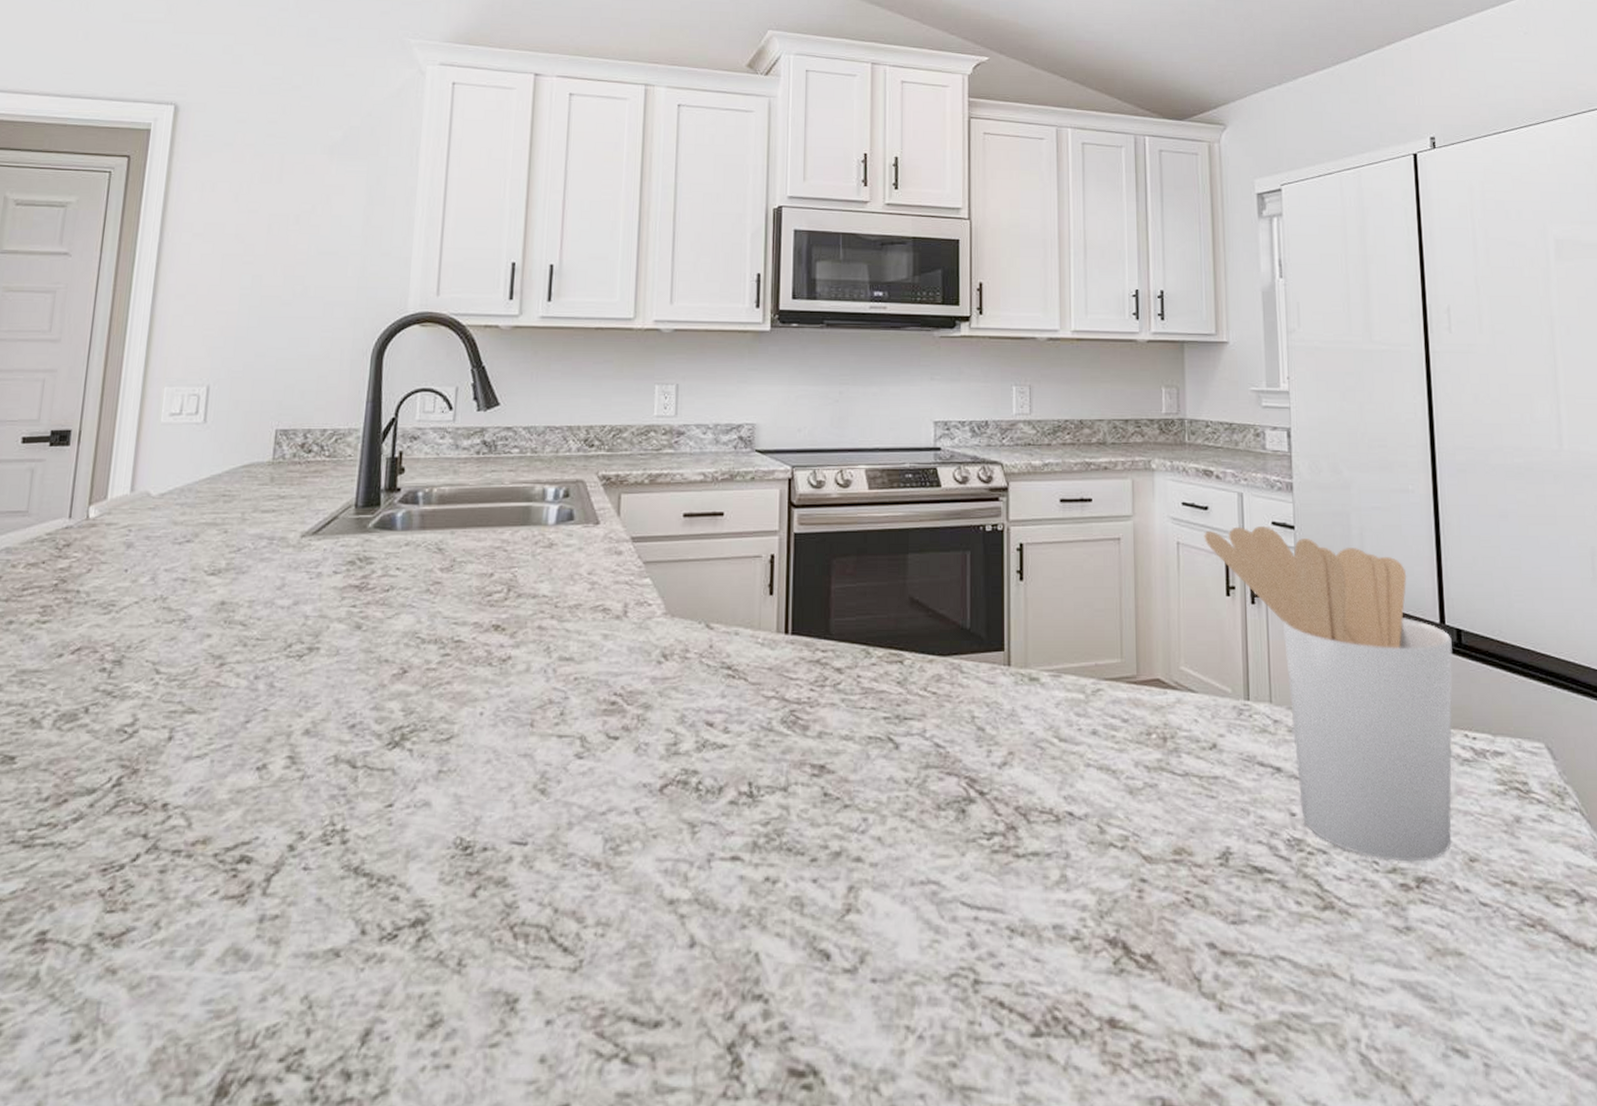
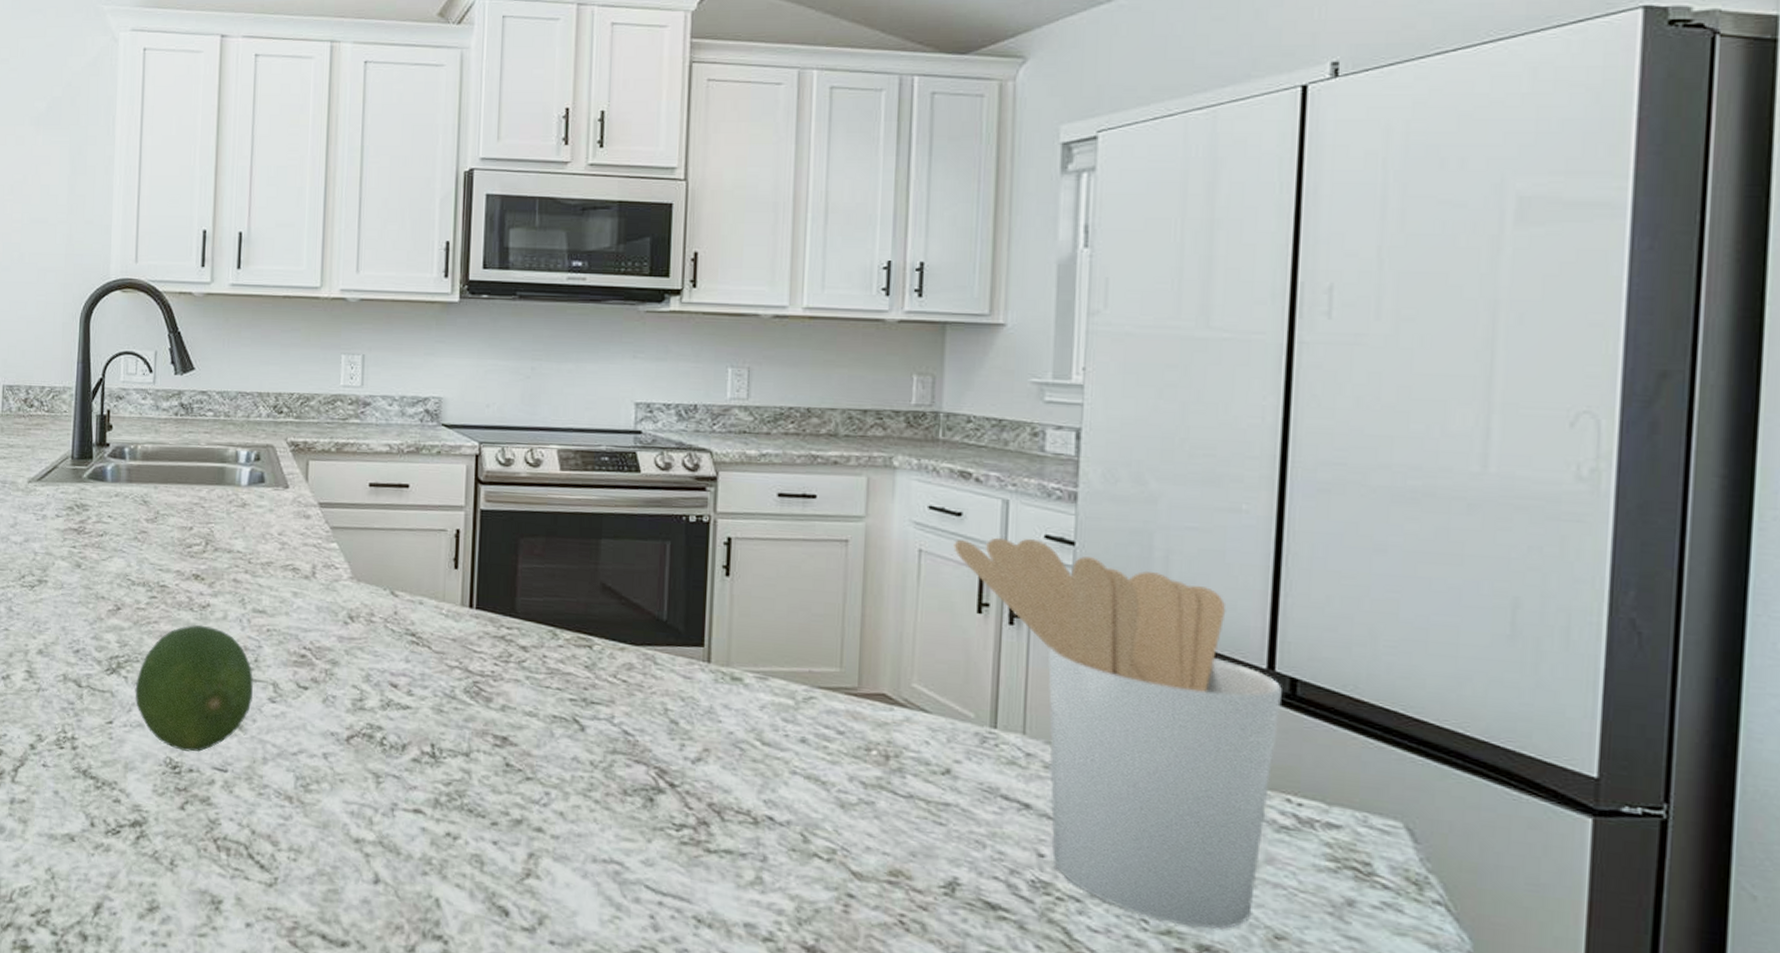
fruit: none [420,680,560,827] -> present [135,624,254,752]

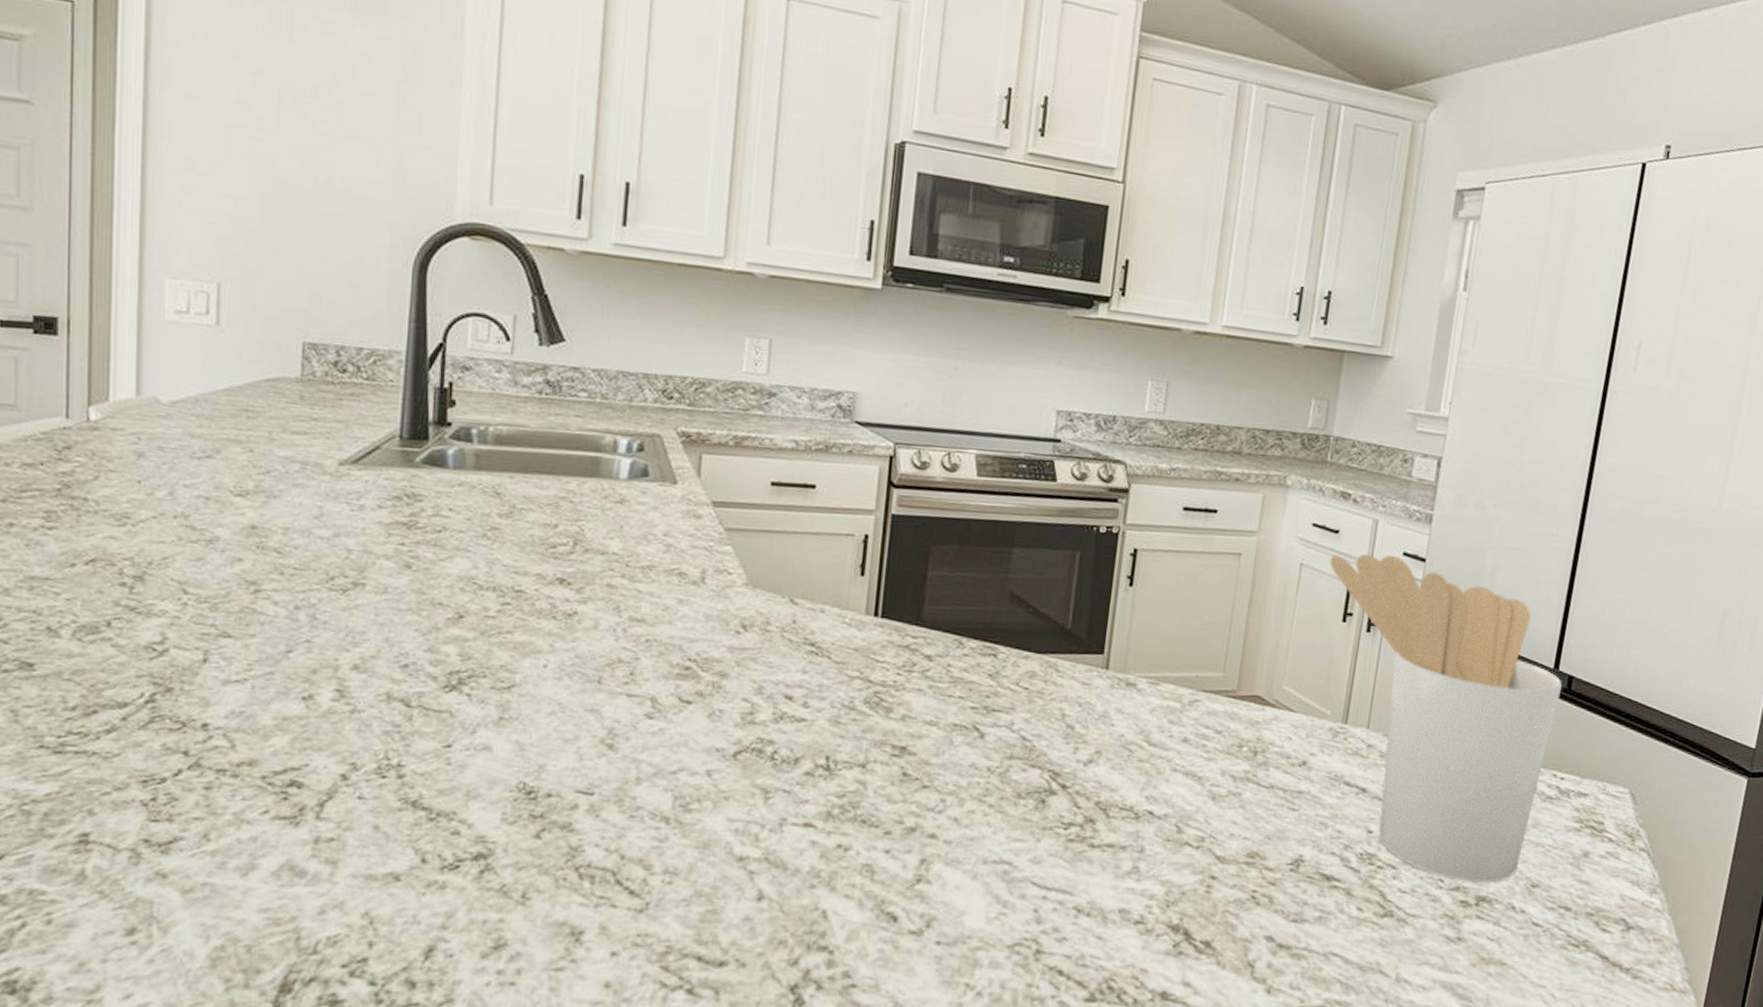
fruit: present [135,624,254,752] -> none [480,634,629,775]

